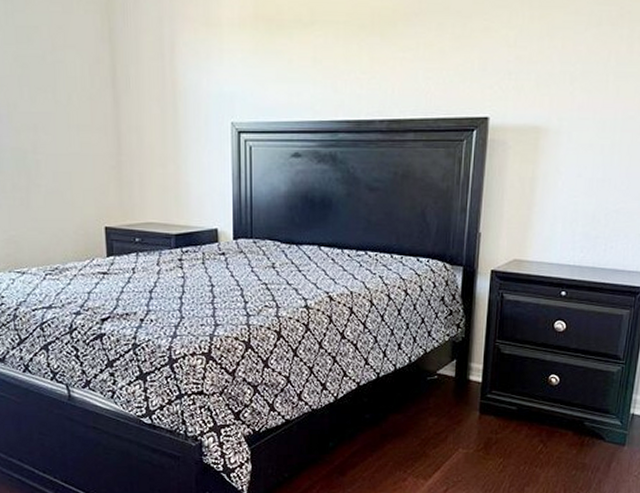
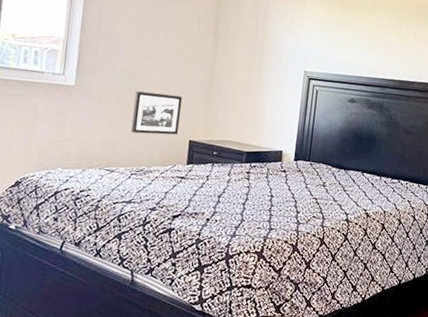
picture frame: none [32,172,91,225] -> present [130,91,182,135]

